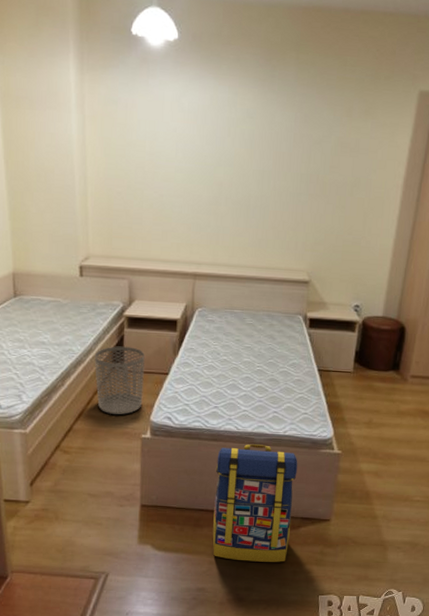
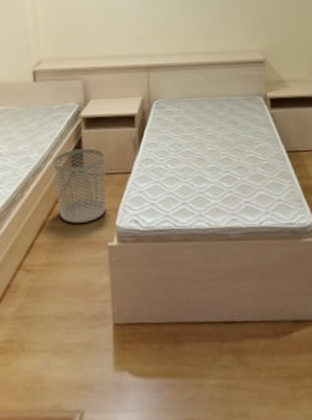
backpack: present [212,444,298,562] -> none [191,240,282,381]

